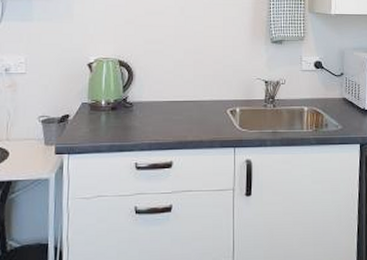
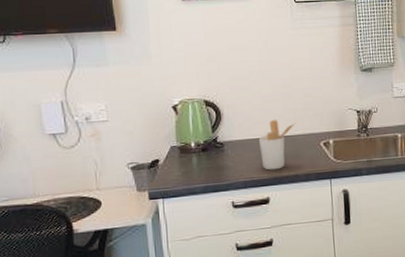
utensil holder: none [167,83,204,134] -> present [258,119,296,171]

